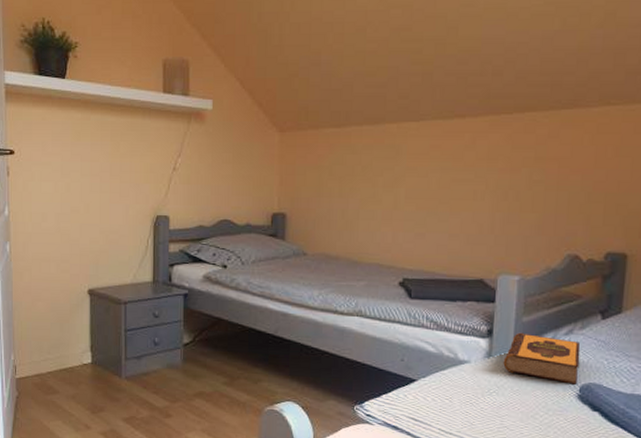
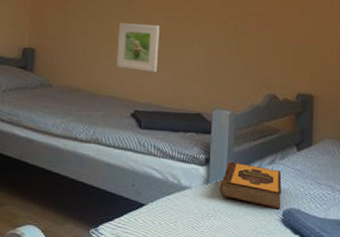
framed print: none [381,178,434,234] -> present [116,23,160,72]

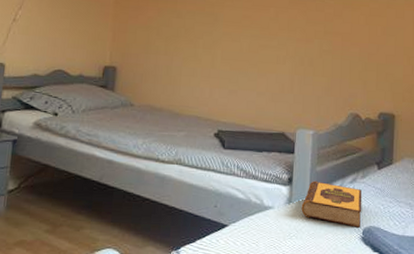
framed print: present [116,23,160,72] -> none [200,41,245,91]

